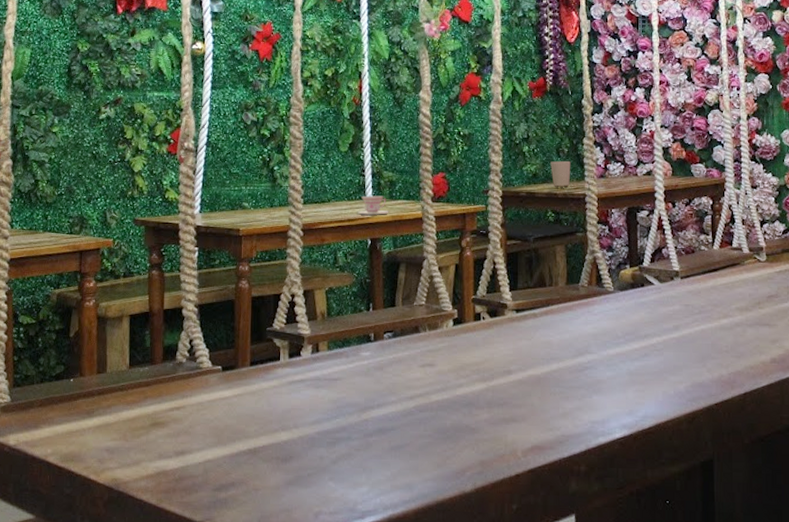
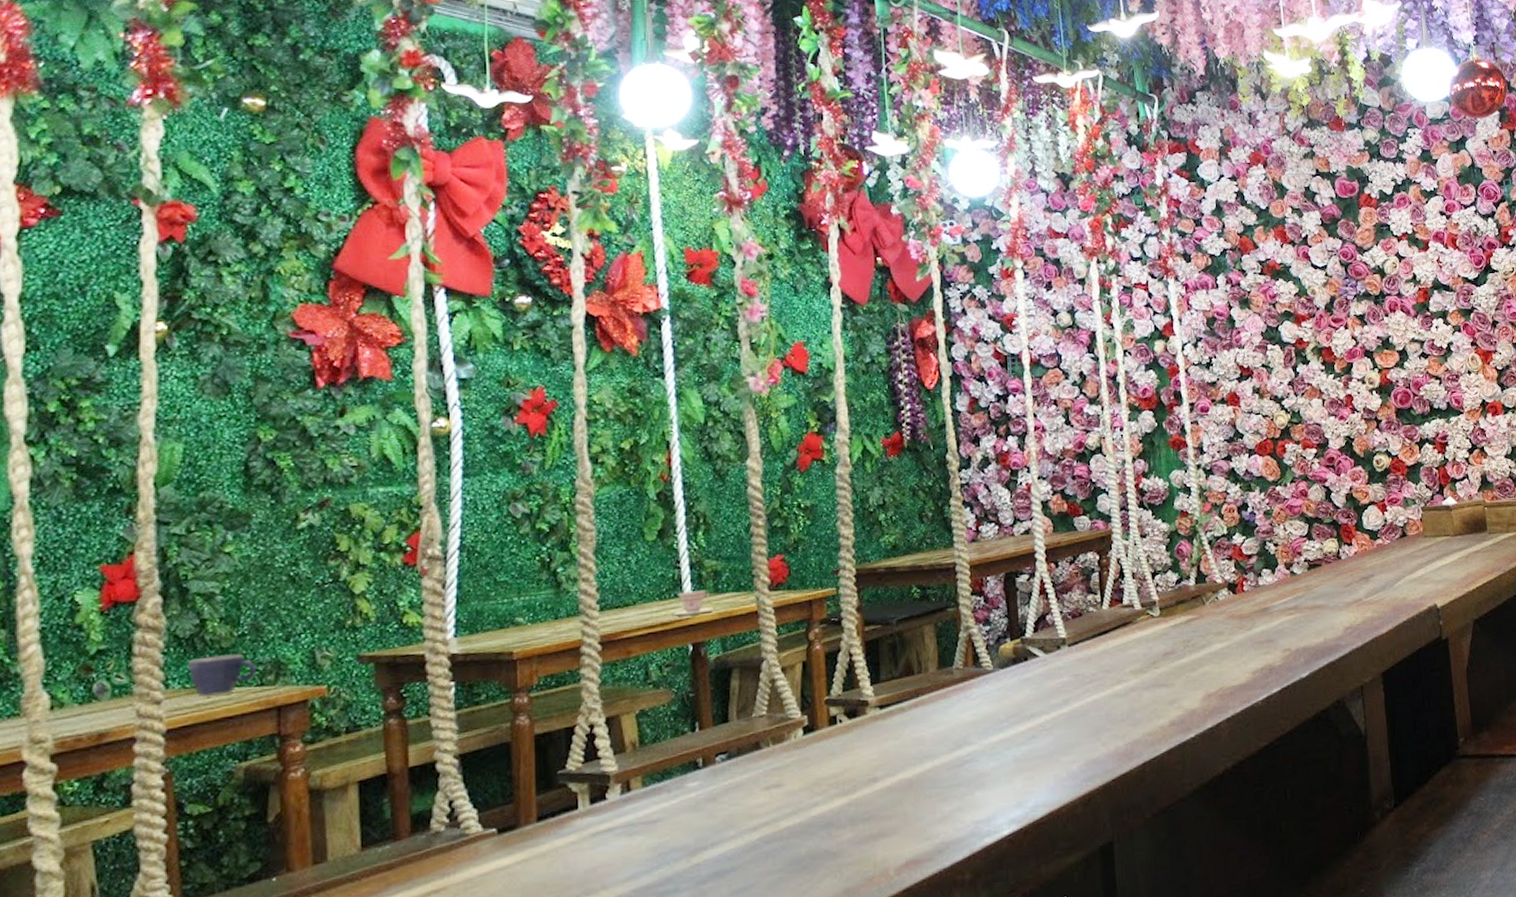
cup: none [26,208,69,237] -> present [189,653,257,697]
cup: present [550,161,571,188] -> none [912,527,937,559]

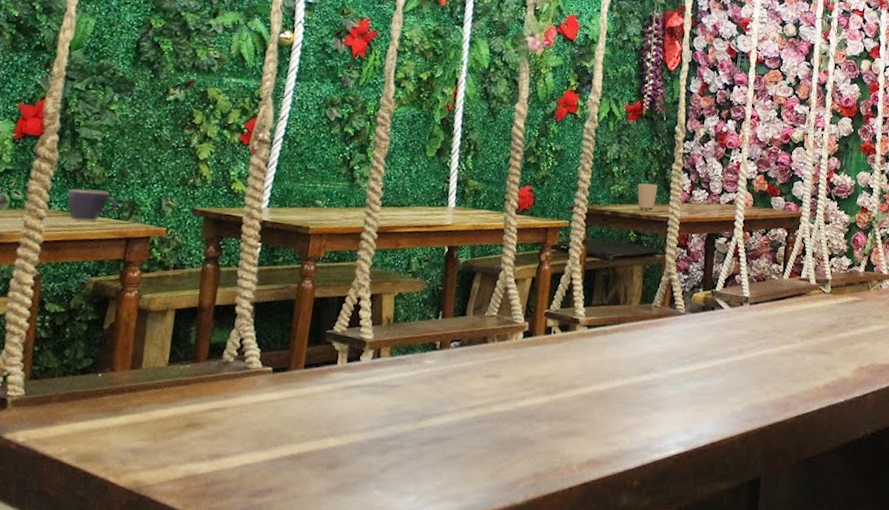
teacup: present [672,589,715,616] -> none [437,202,471,224]
cup: none [912,527,937,559] -> present [637,183,658,211]

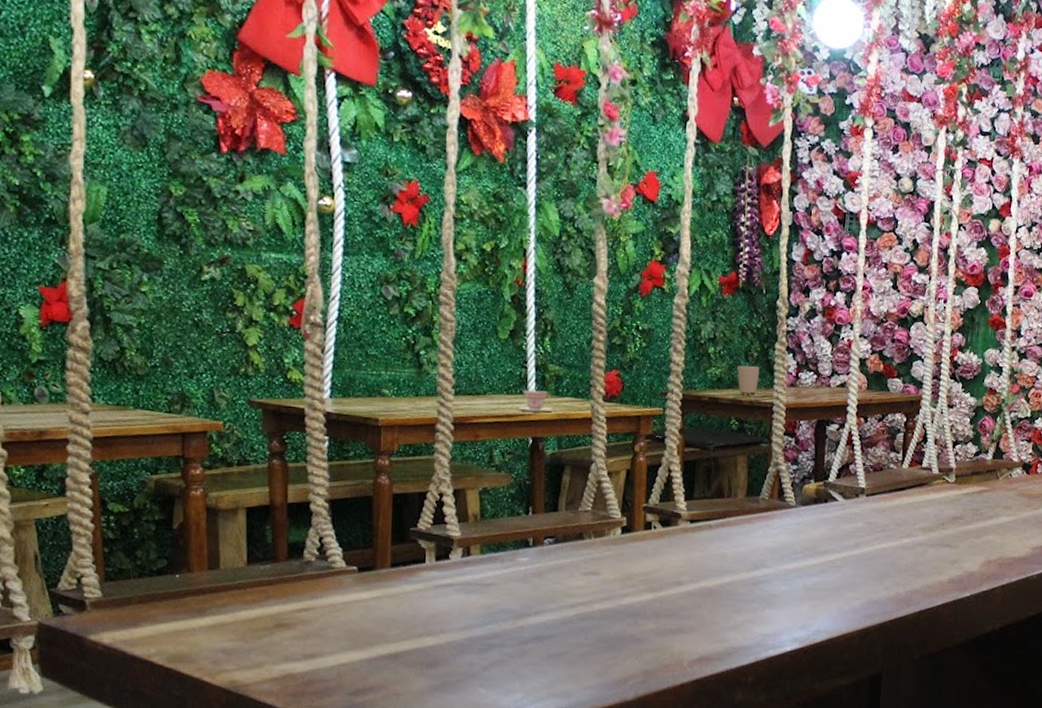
cup: present [67,189,118,221] -> none [111,380,166,415]
teacup: none [437,202,471,224] -> present [517,389,555,413]

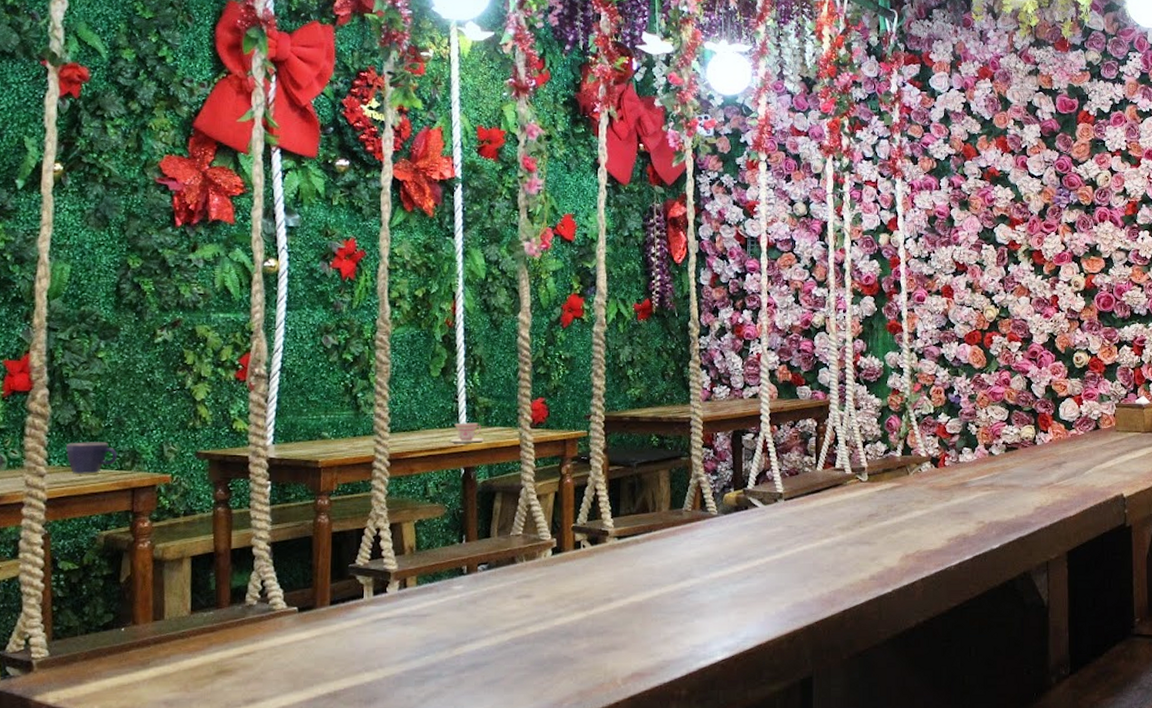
cup: none [111,380,166,415] -> present [66,442,118,474]
cup: present [737,365,760,395] -> none [655,385,676,412]

